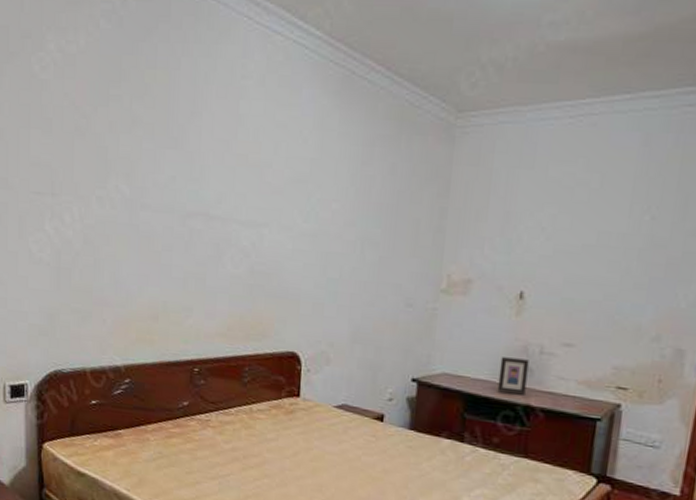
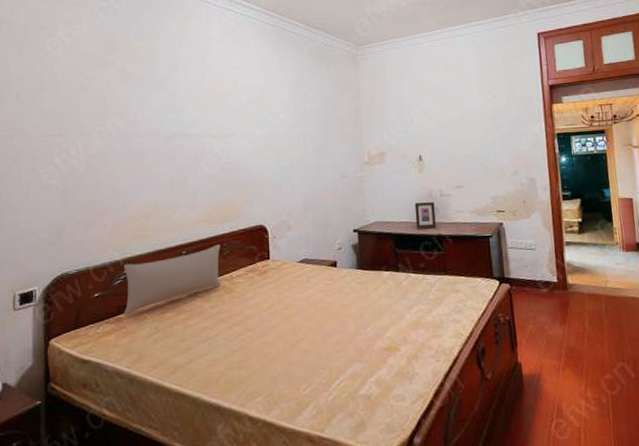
pillow: none [124,367,241,433] -> present [123,244,221,316]

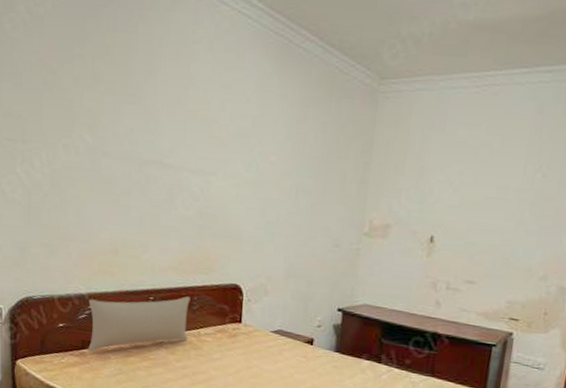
picture frame: present [414,202,436,229] -> none [410,291,437,324]

